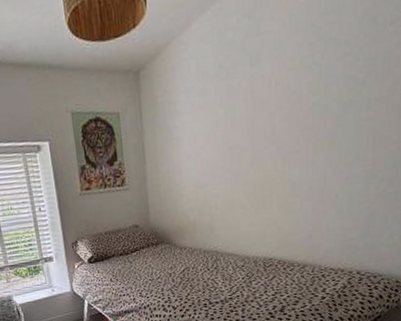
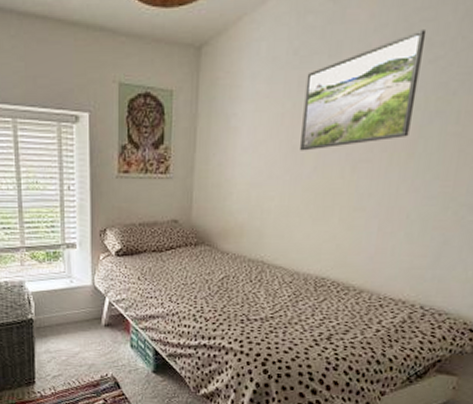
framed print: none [234,32,332,151] -> present [300,30,427,151]

